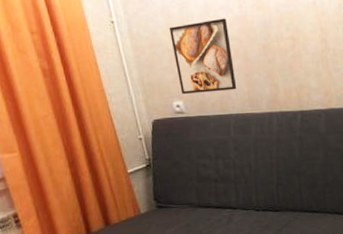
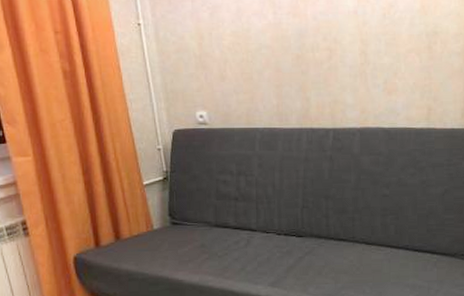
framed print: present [170,18,237,95] -> none [198,24,266,105]

